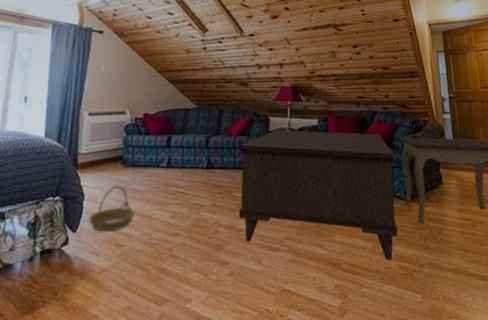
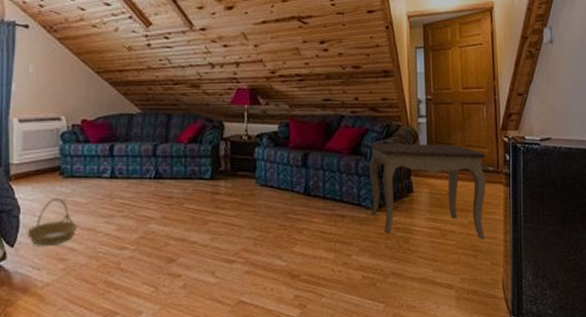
coffee table: present [239,130,398,261] -> none [192,136,362,271]

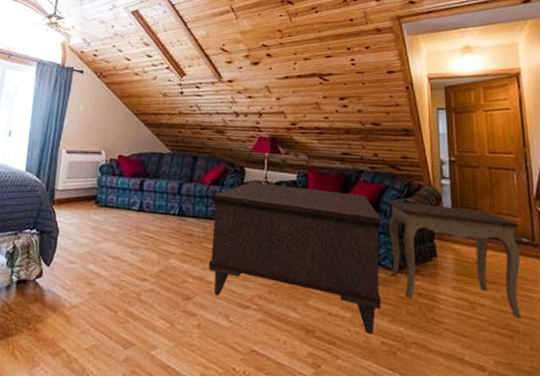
basket: present [27,197,78,246] -> none [62,224,107,269]
coffee table: none [192,136,362,271] -> present [209,182,381,334]

